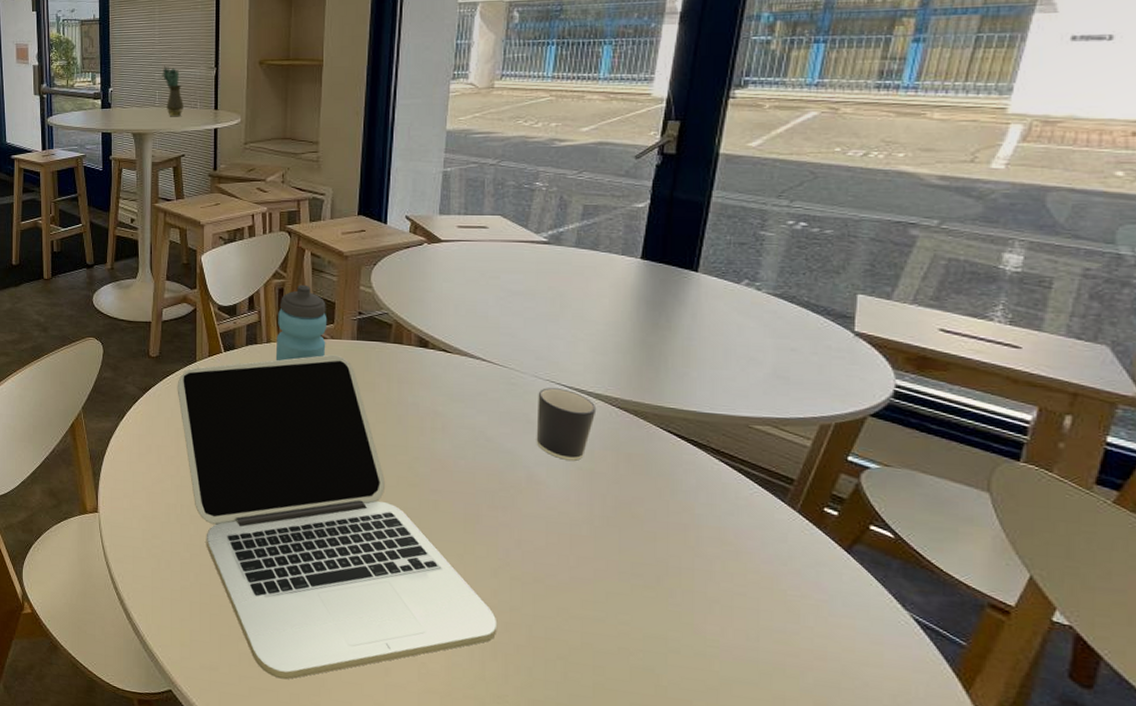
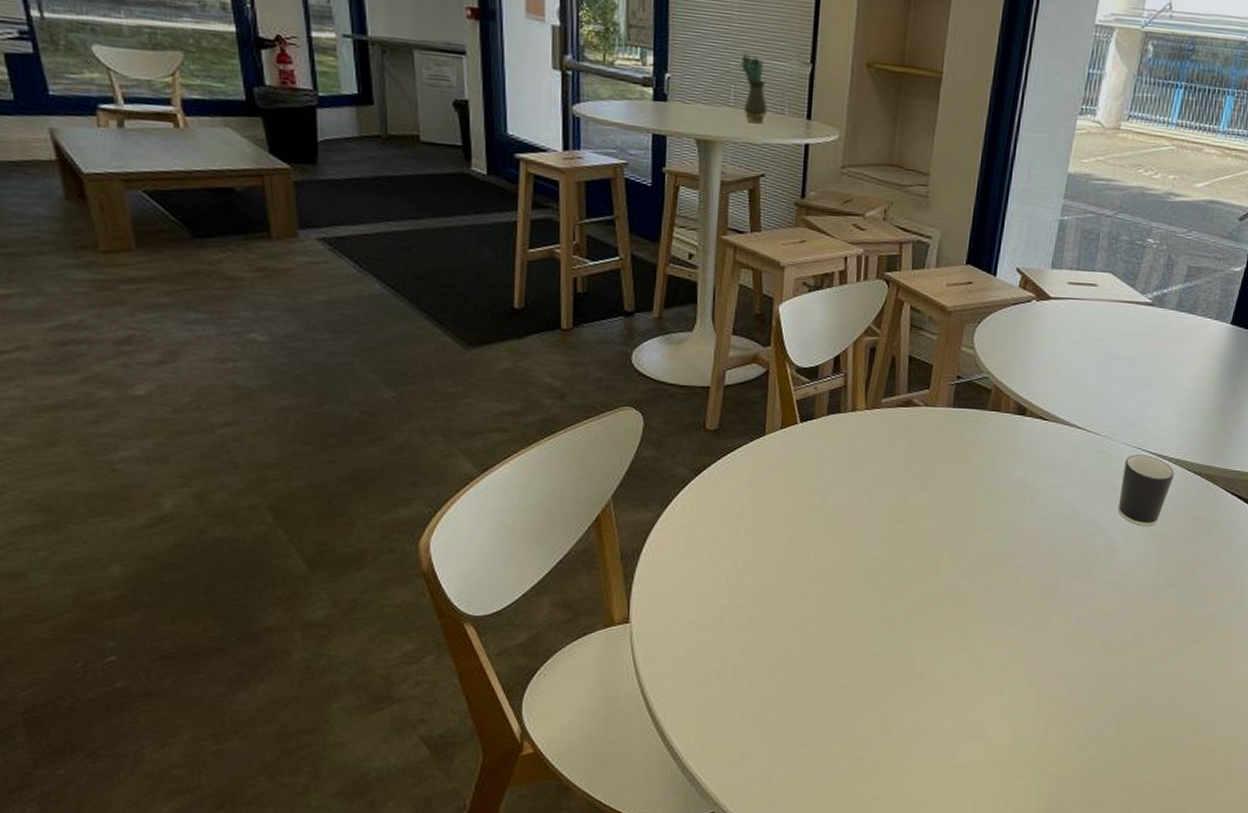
laptop: present [177,354,498,680] -> none [739,424,1063,779]
water bottle: present [275,284,328,361] -> none [860,343,923,433]

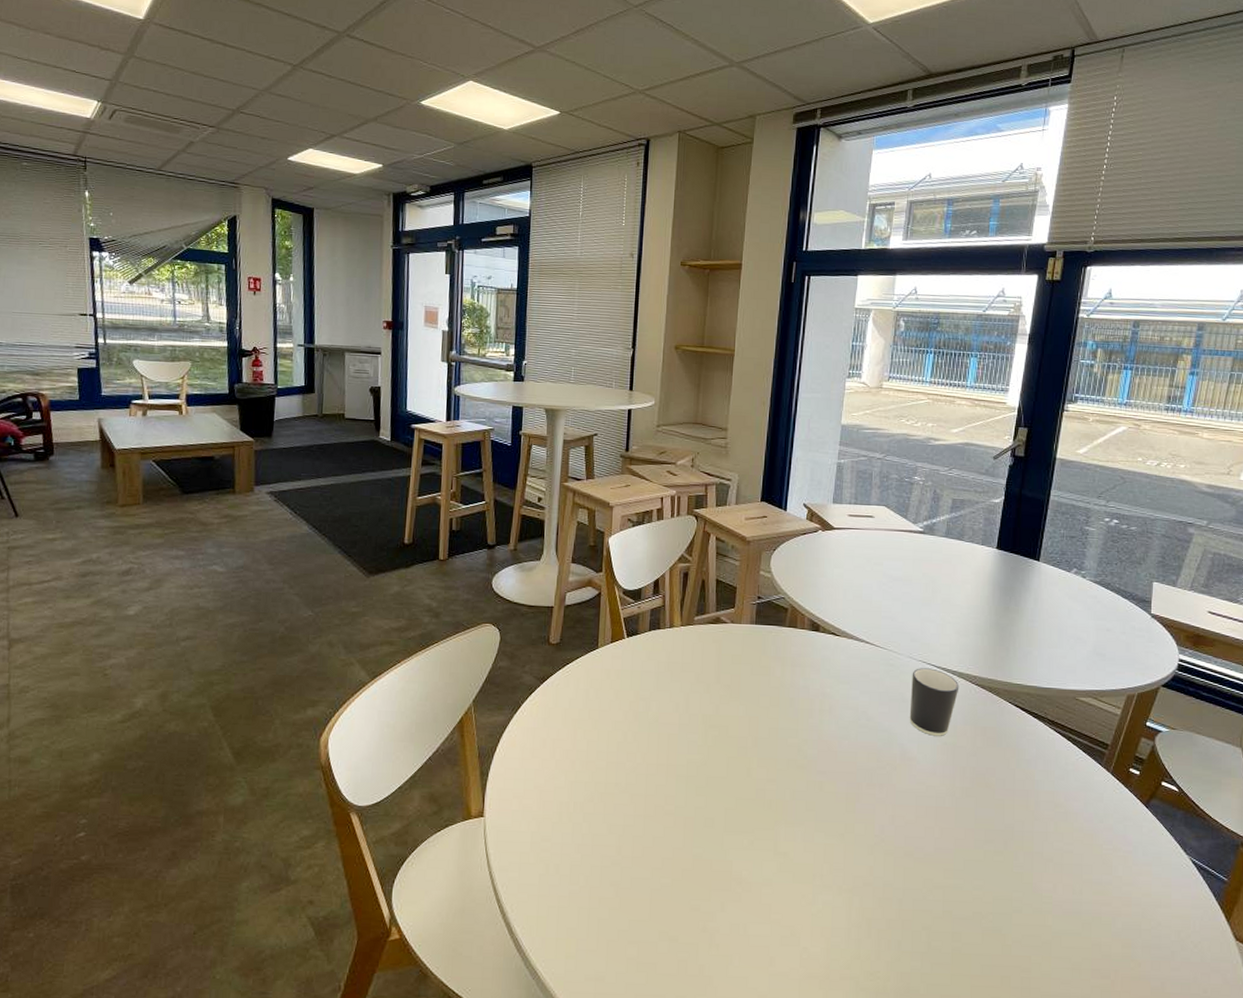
vase: present [740,52,767,124] -> none [578,342,599,395]

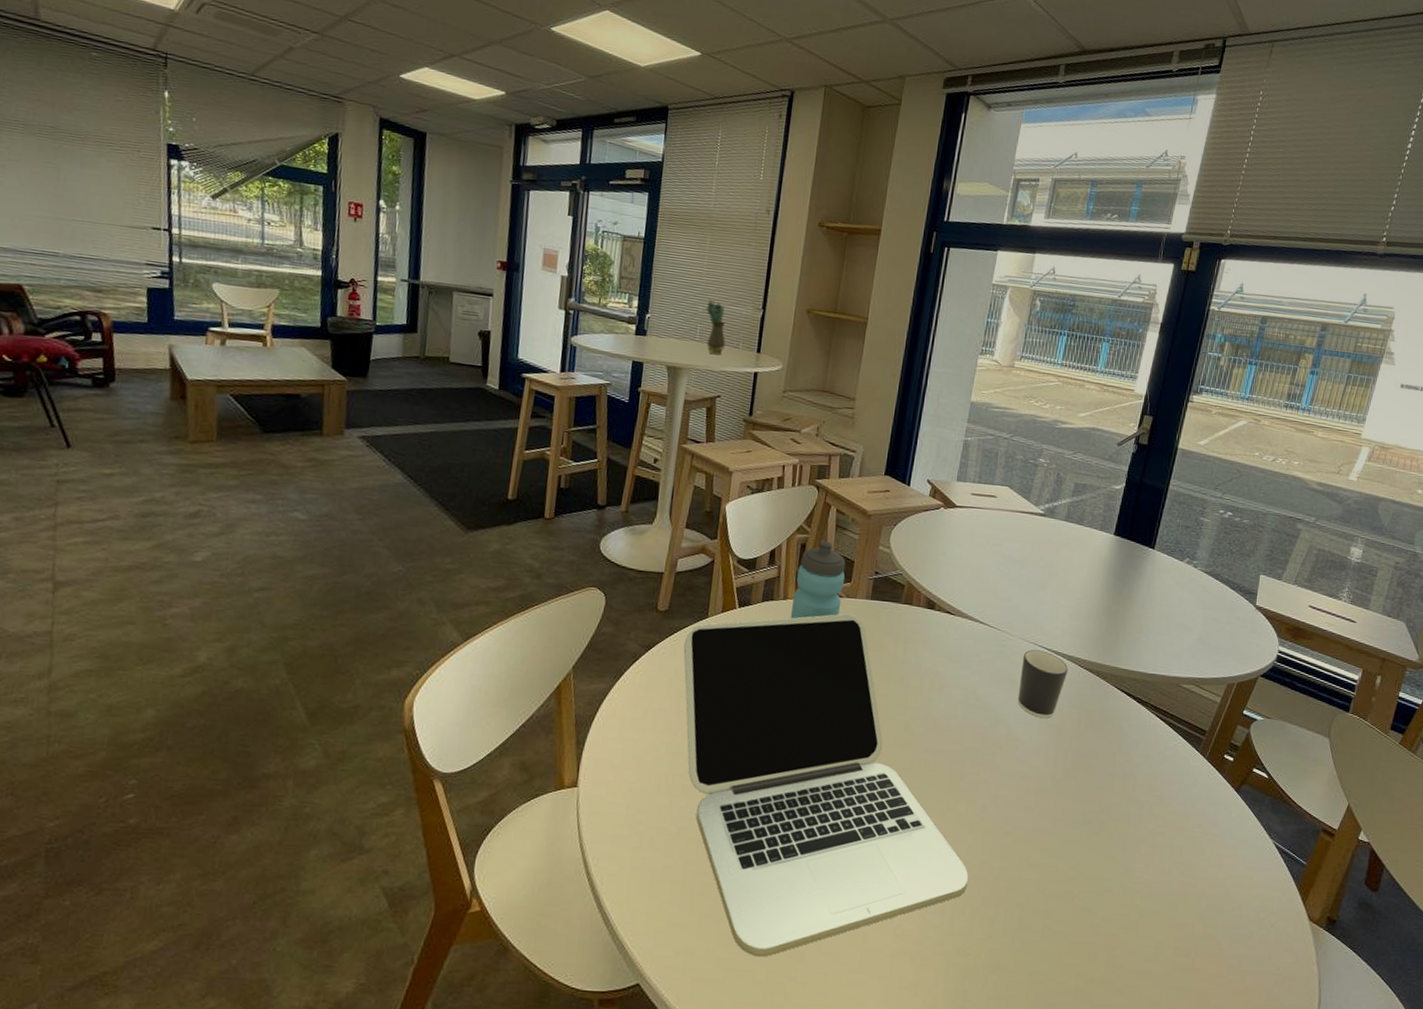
laptop: none [576,639,872,982] -> present [683,613,969,957]
vase: none [578,342,599,395] -> present [705,299,726,355]
water bottle: none [677,568,729,647] -> present [790,540,846,619]

